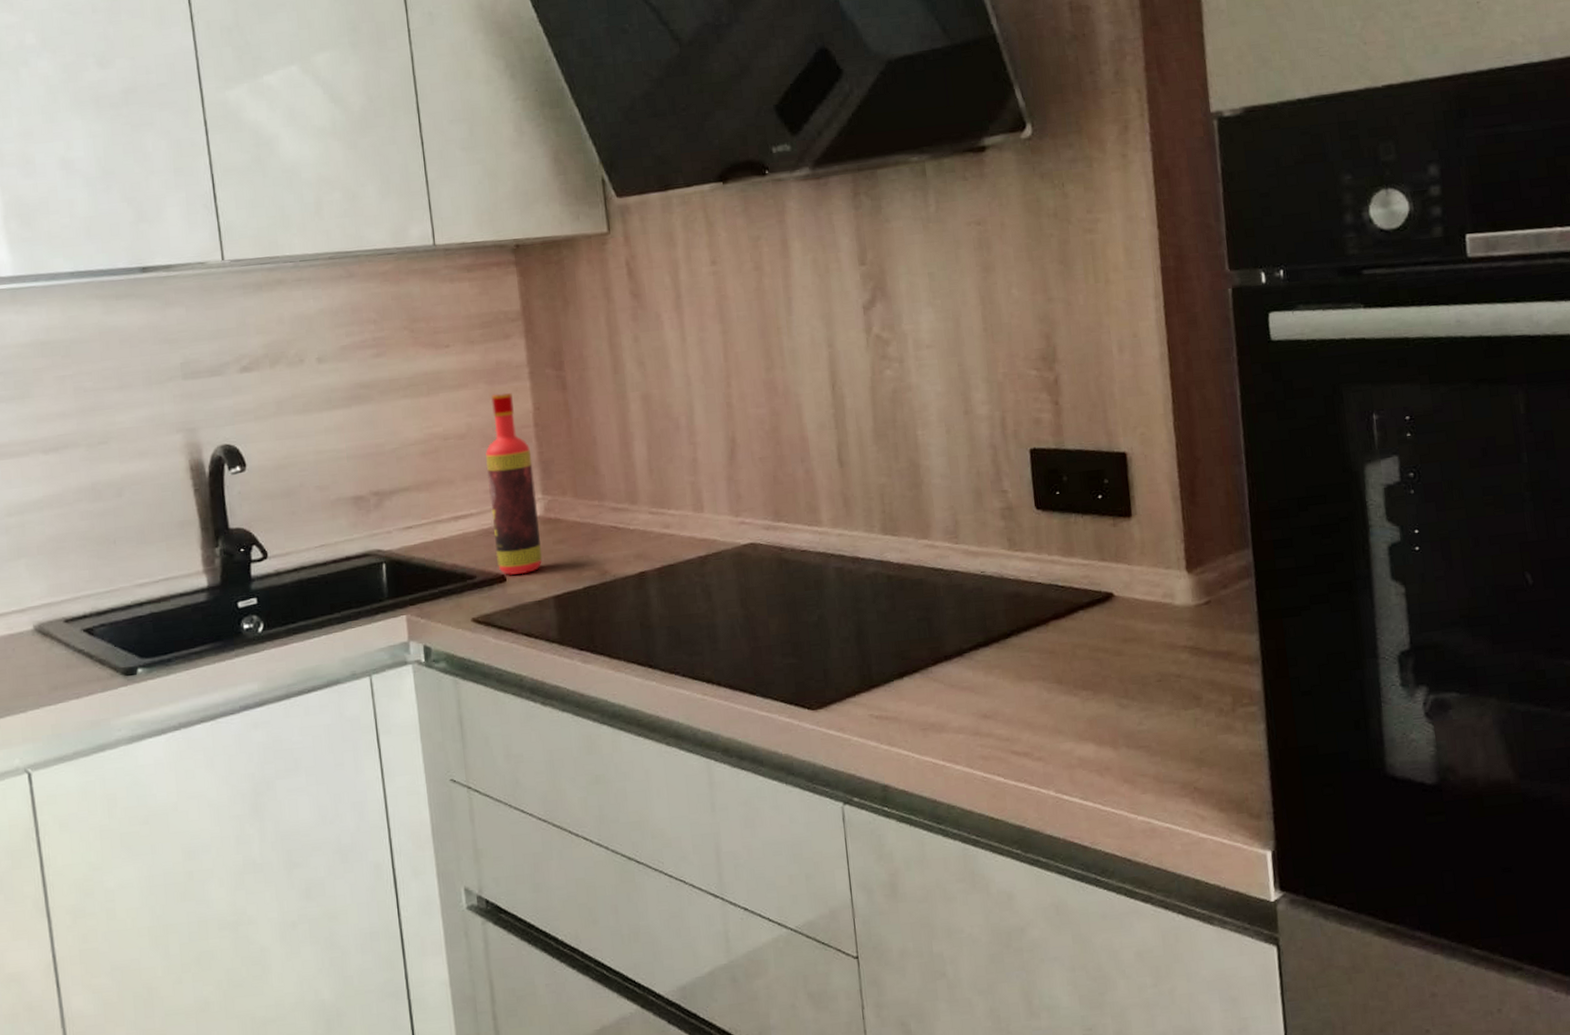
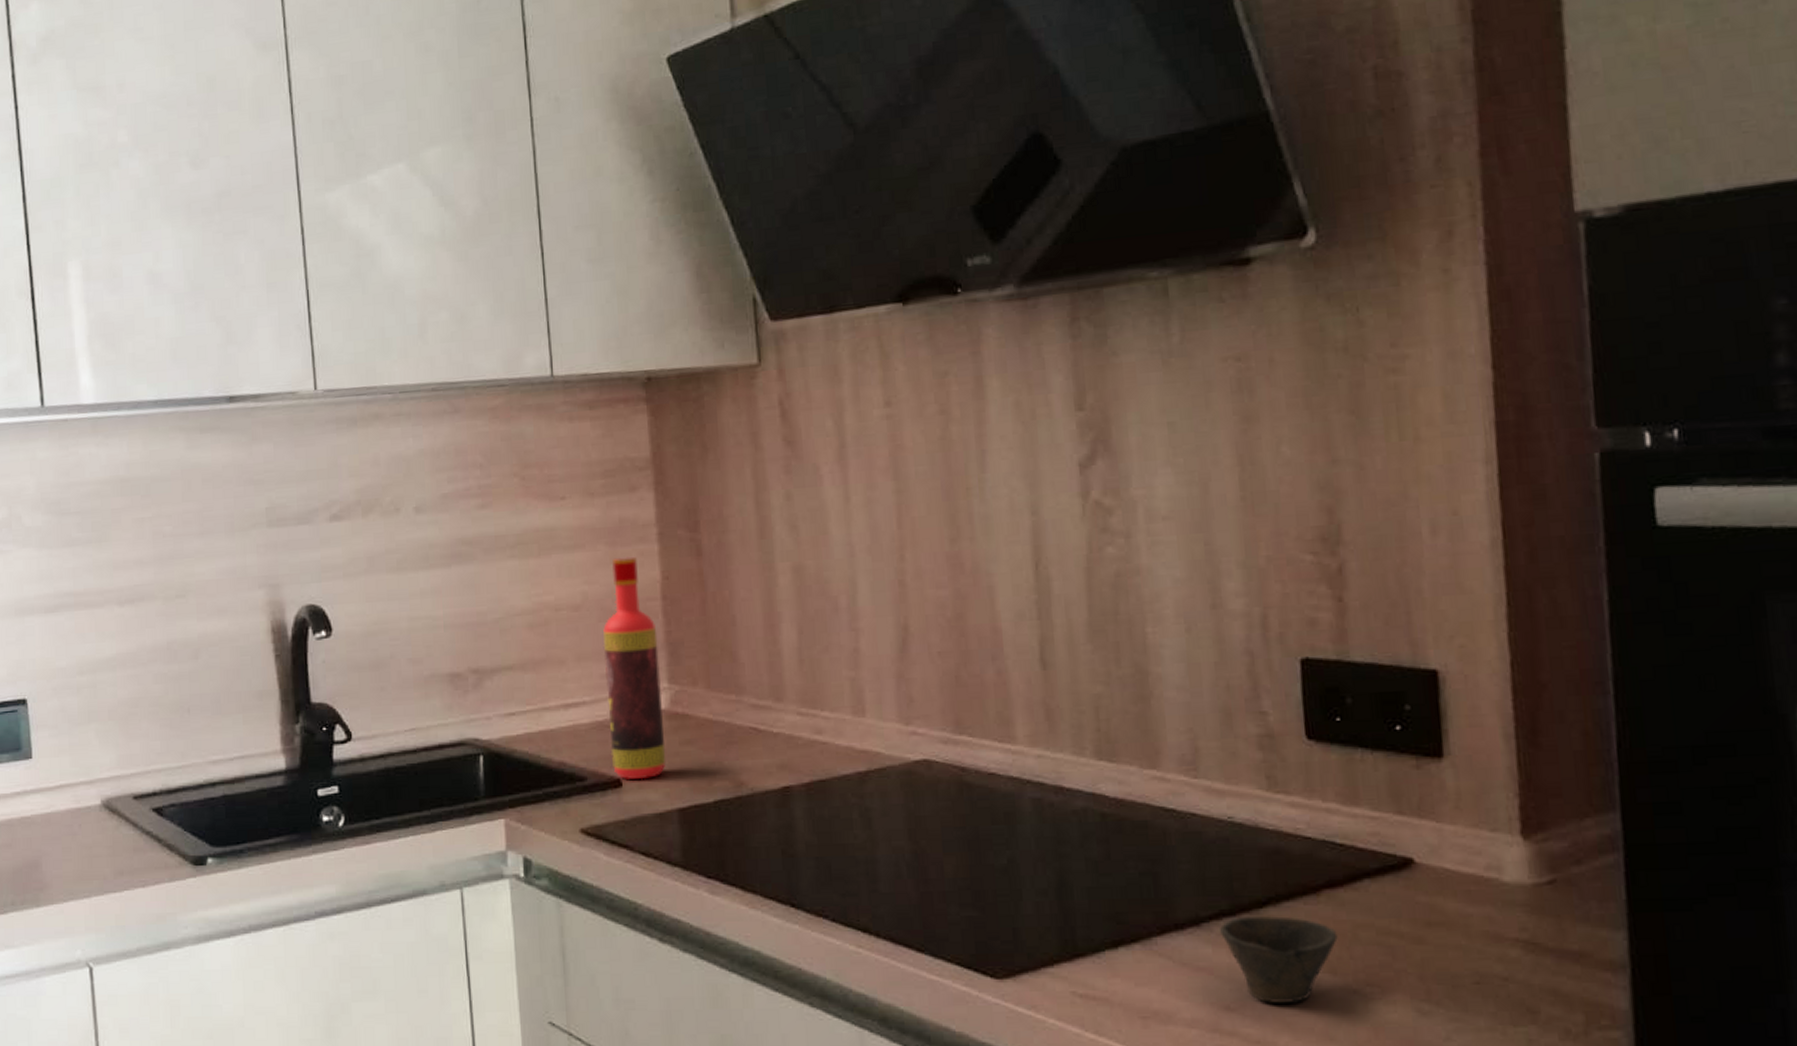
cup: none [977,643,1062,709] -> present [1219,916,1338,1003]

